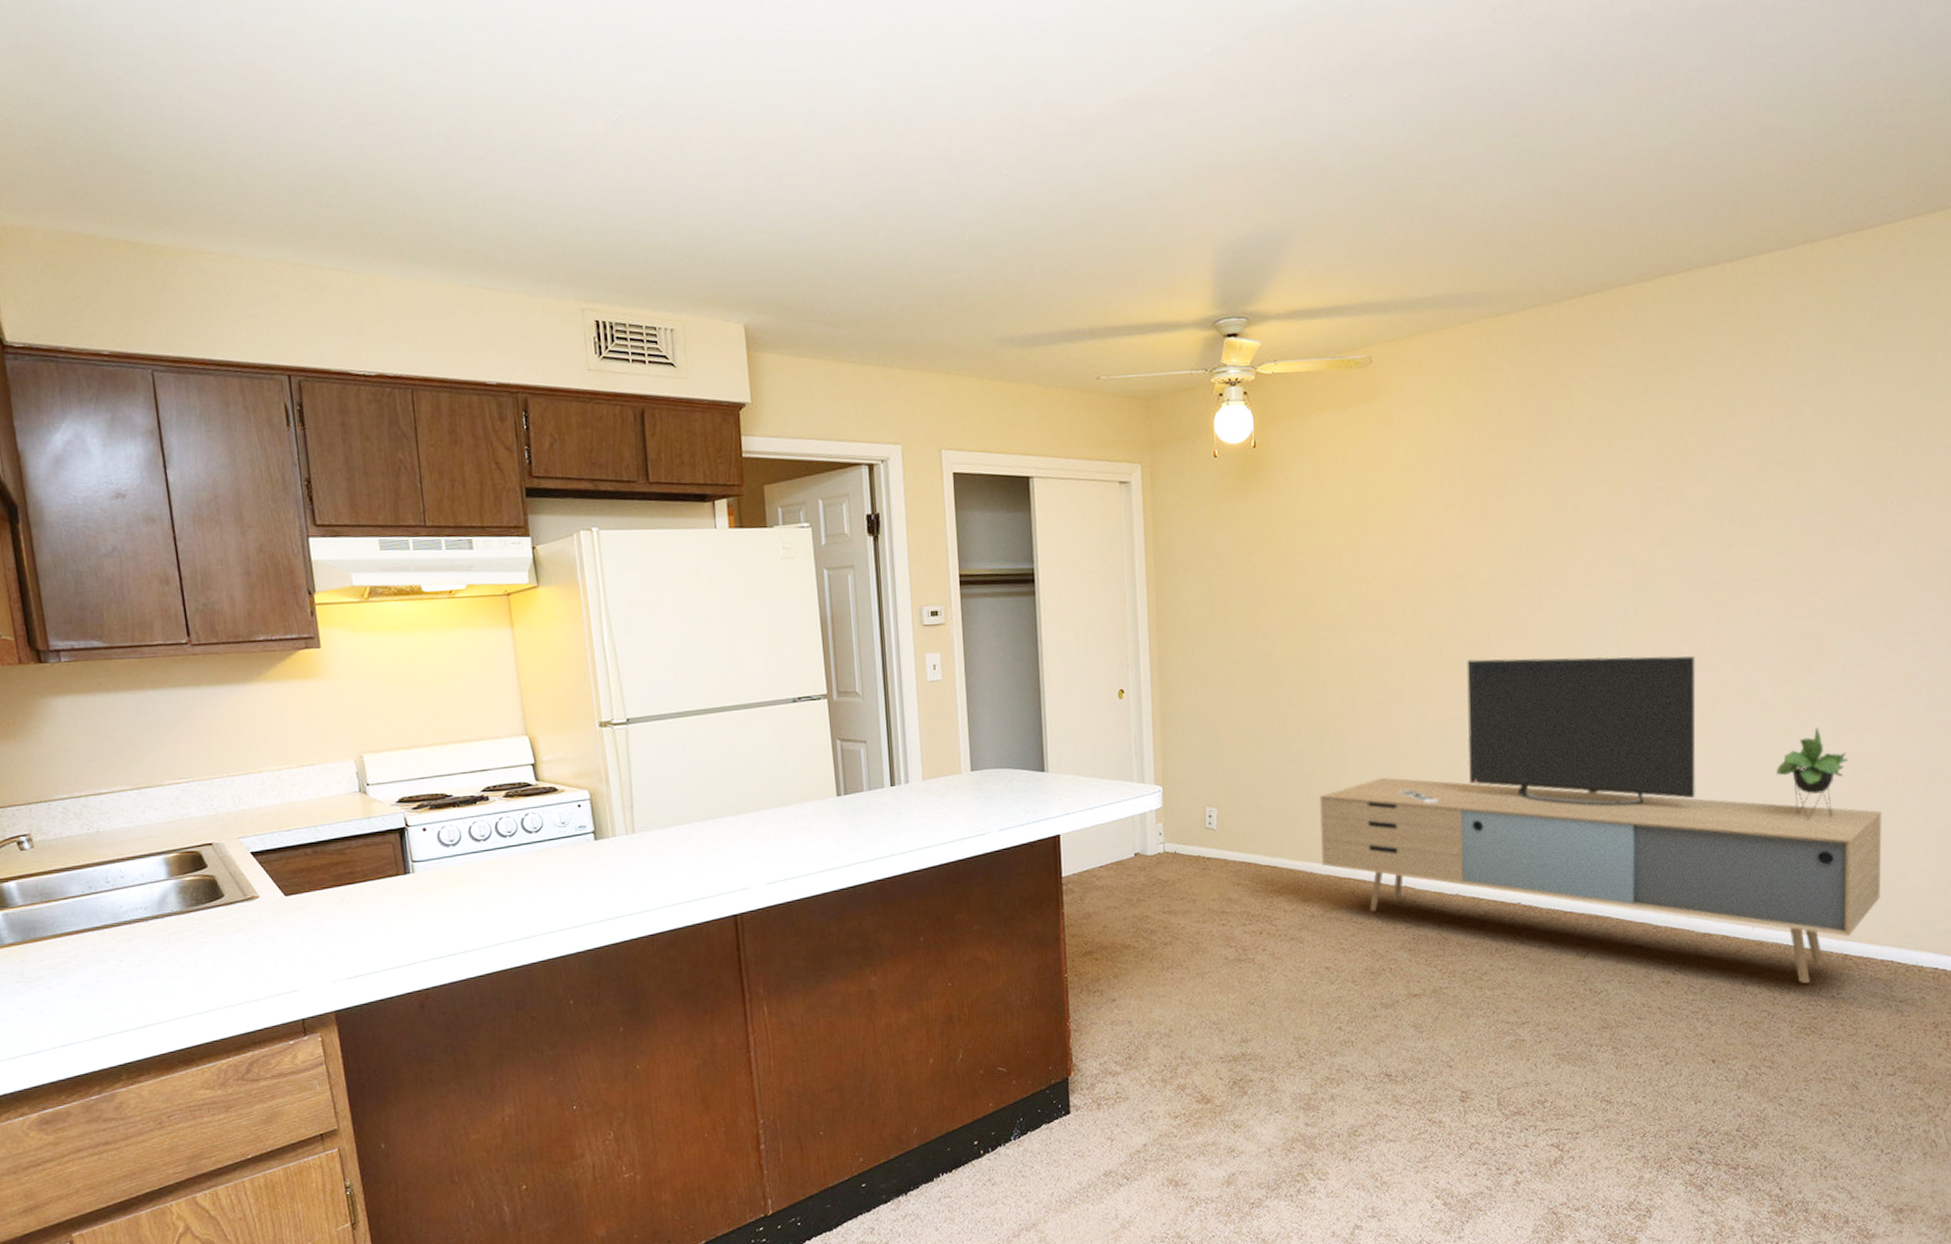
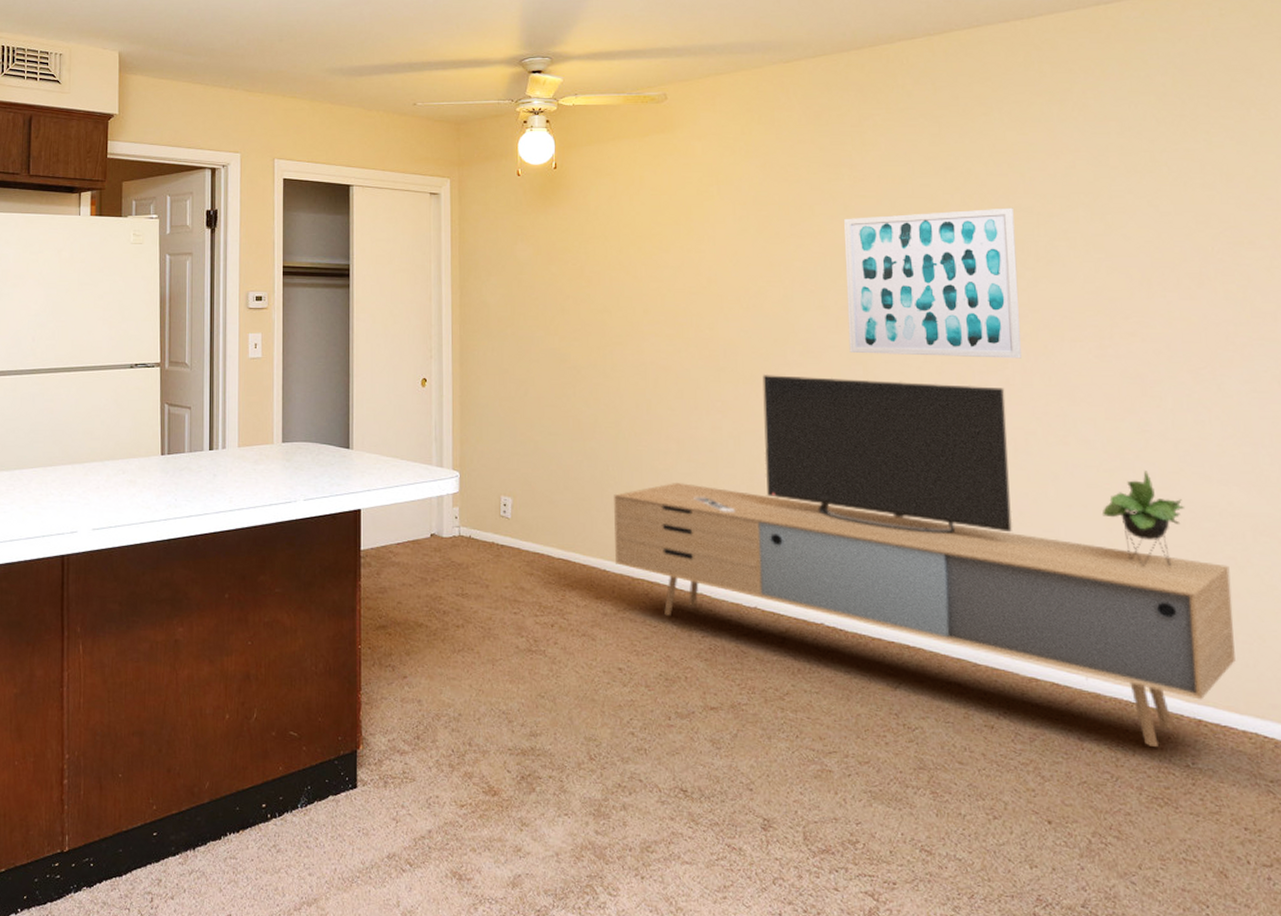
wall art: none [1549,469,1713,631] -> present [844,208,1021,359]

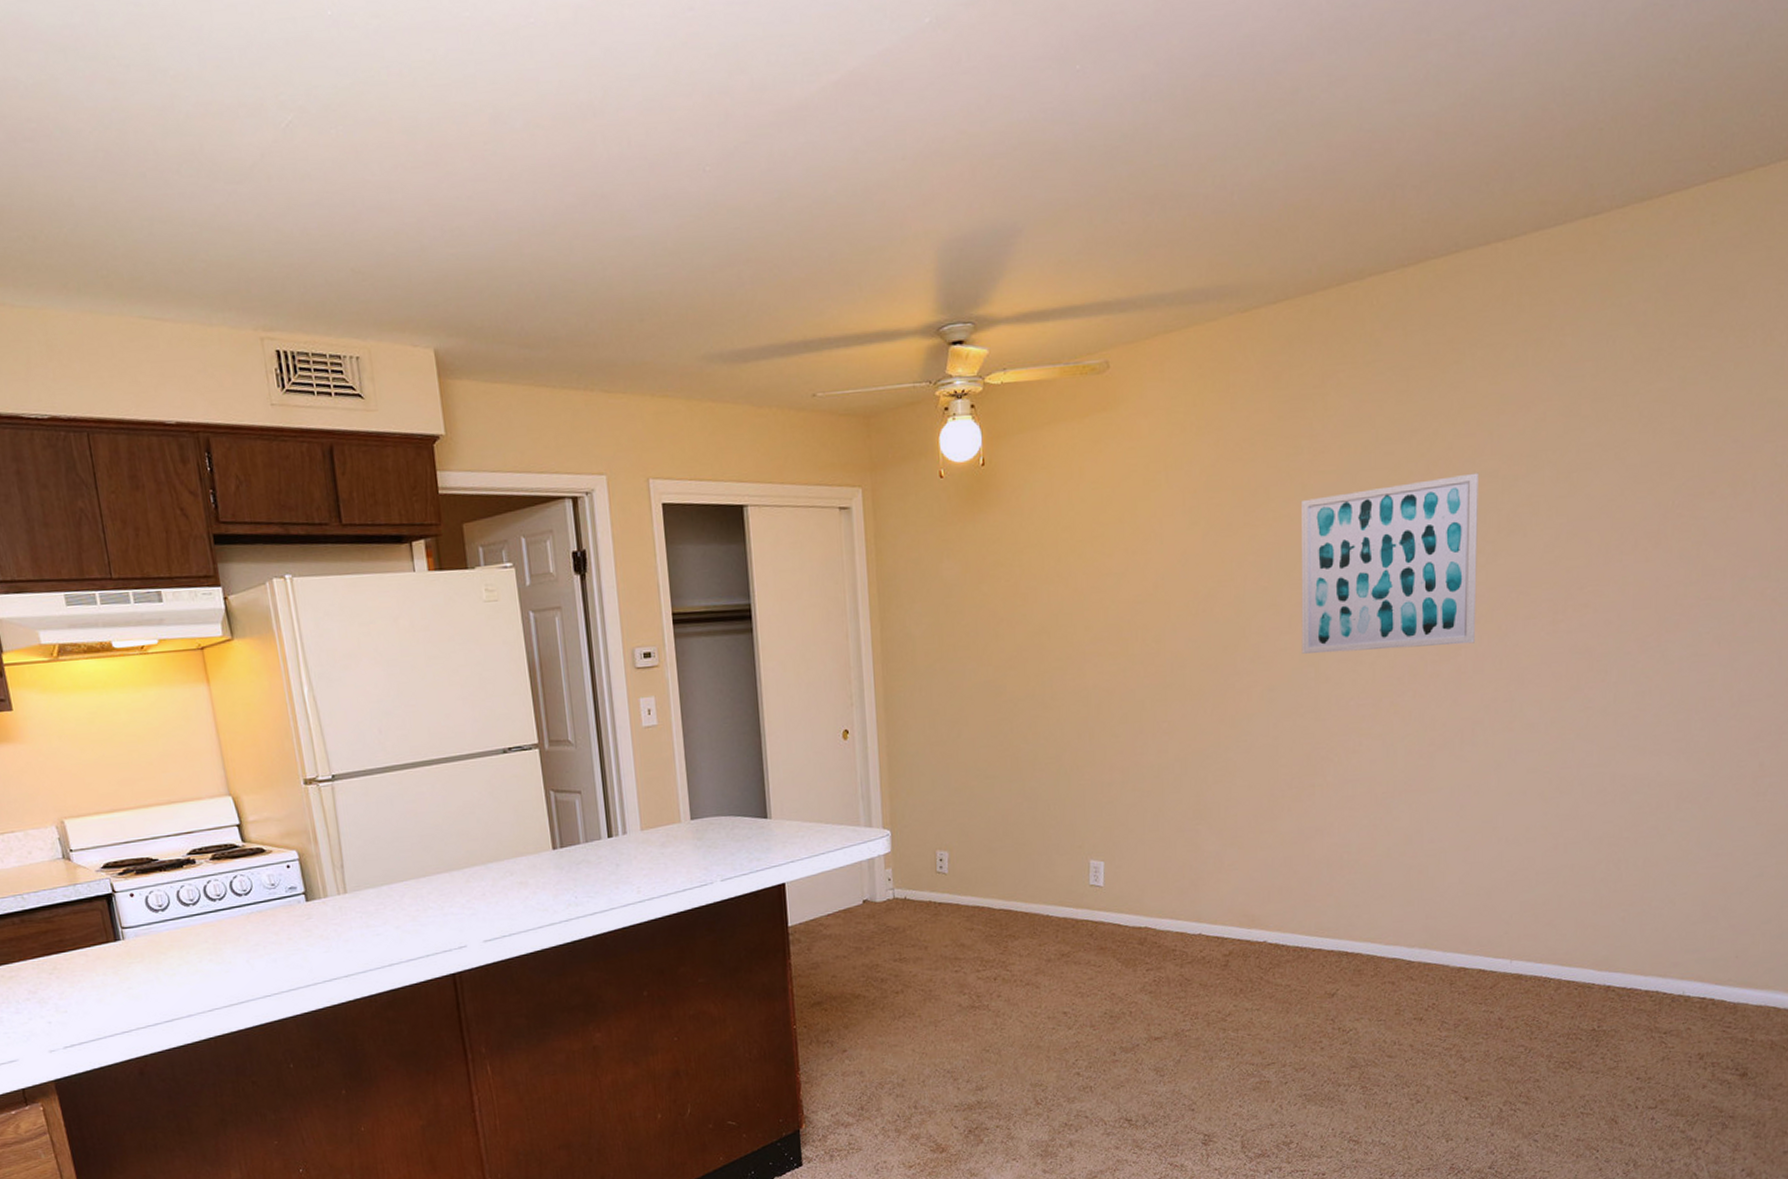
media console: present [614,375,1235,747] -> none [1056,677,1651,1017]

